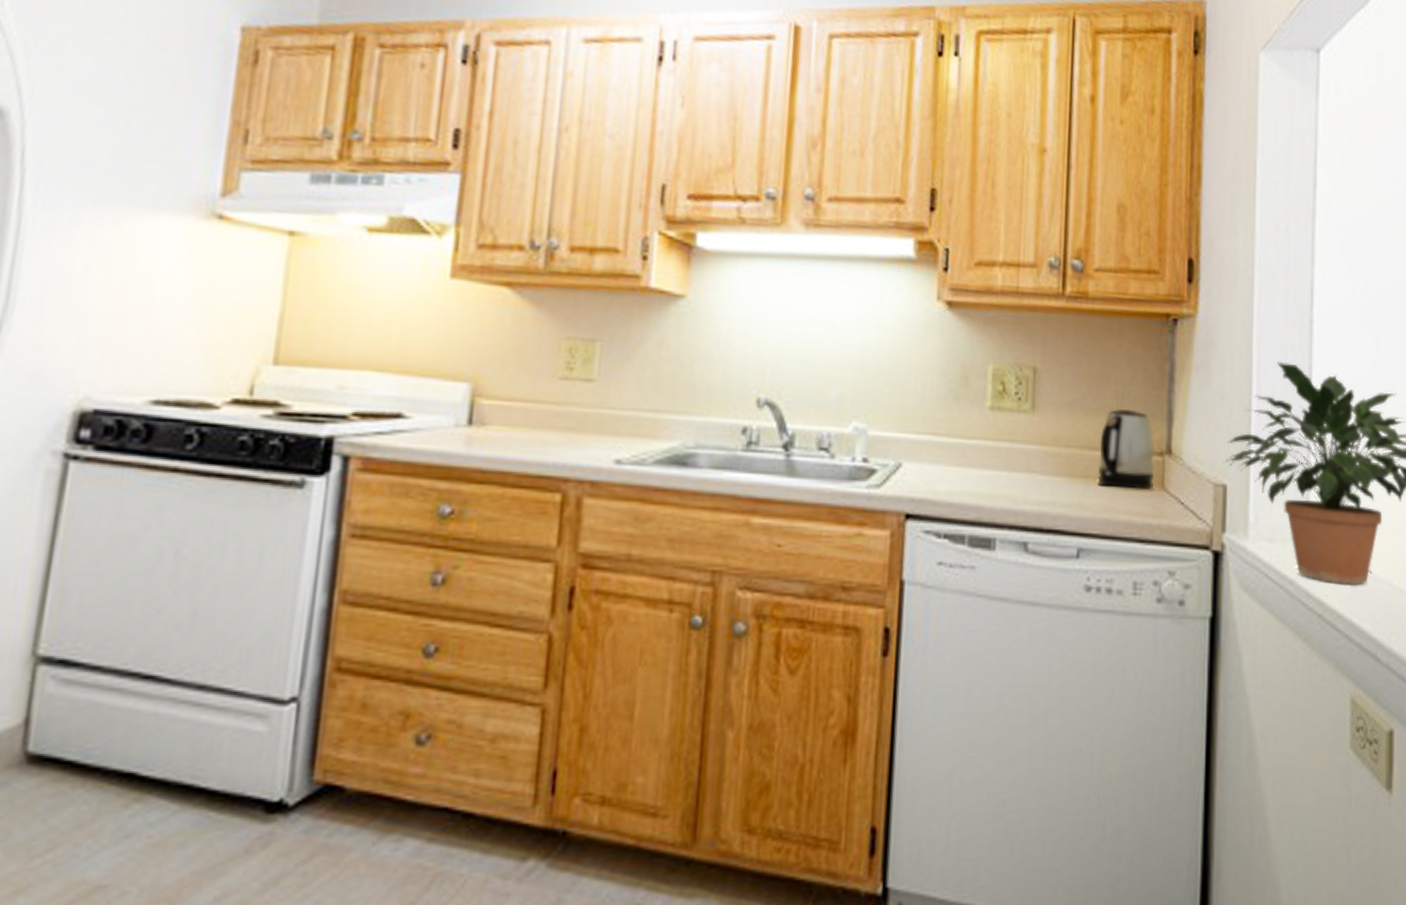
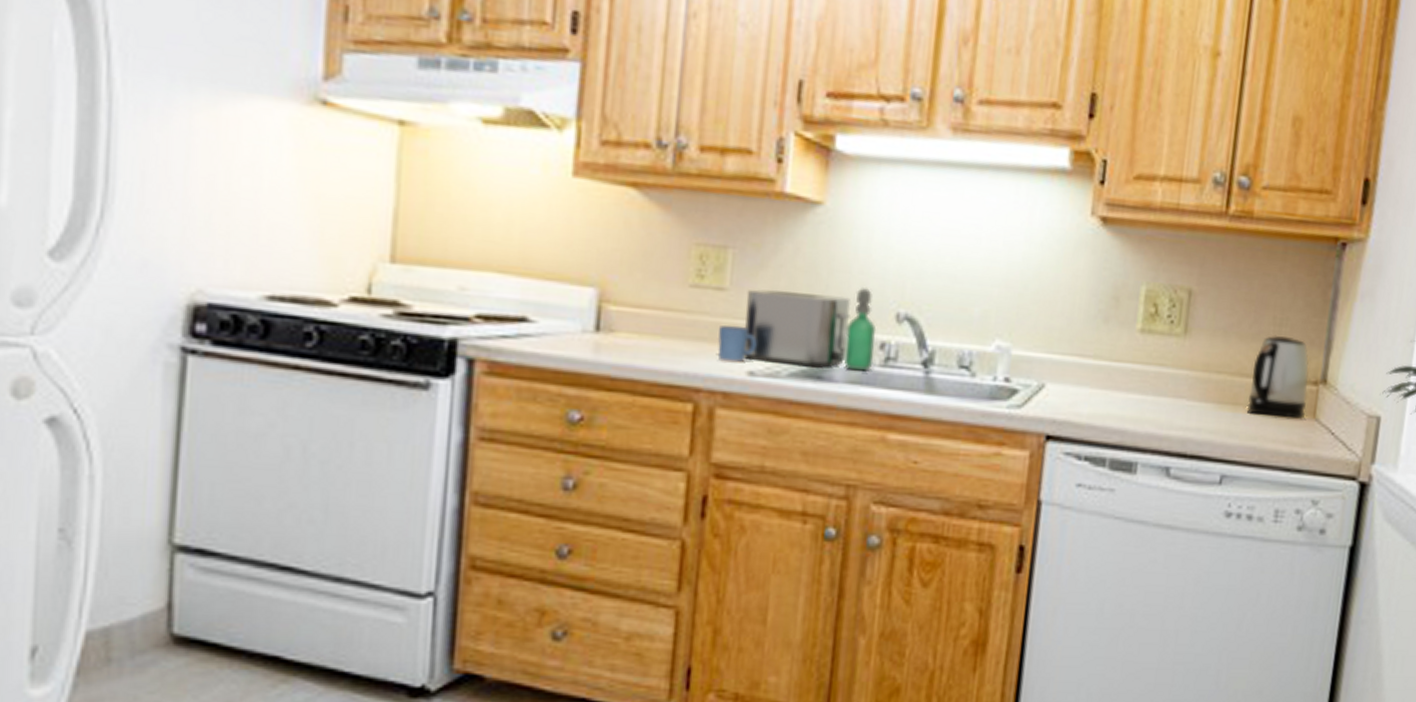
mug: none [585,415,624,453] -> present [717,325,757,364]
toaster: none [611,379,714,454] -> present [744,289,852,368]
soap dispenser: none [708,374,738,456] -> present [844,287,877,371]

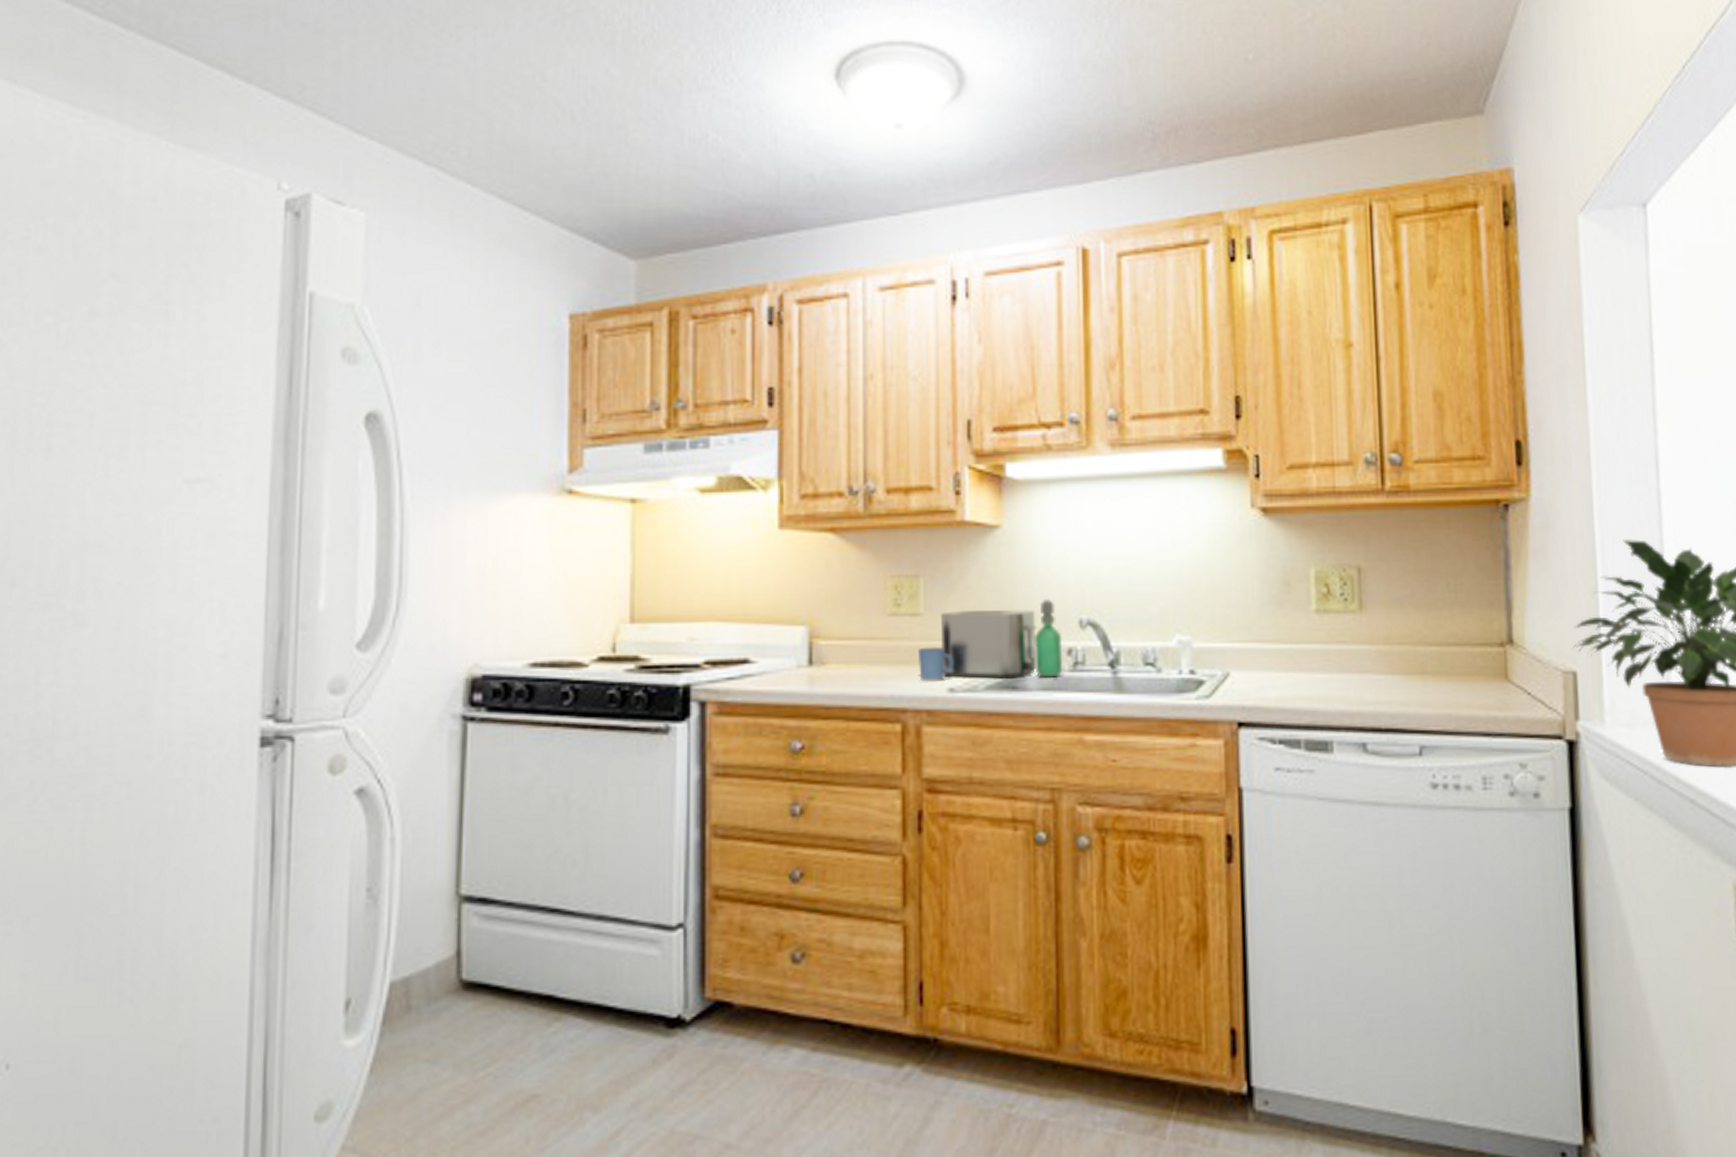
kettle: present [1247,335,1309,419] -> none [1434,601,1496,684]

